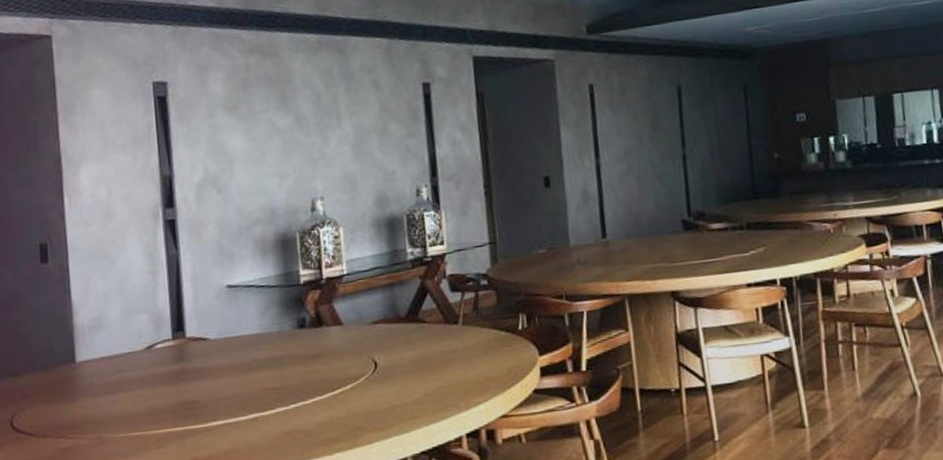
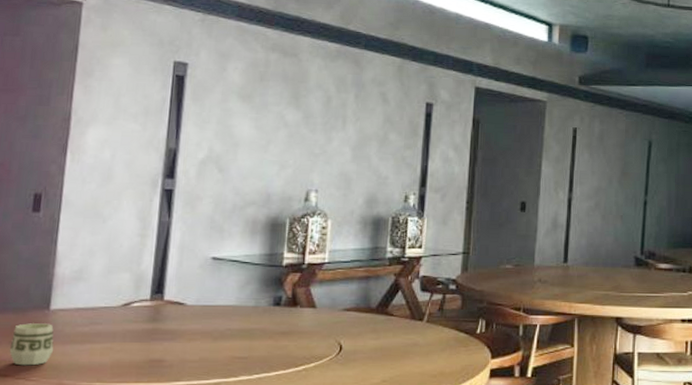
cup: none [44,377,87,424] -> present [9,323,54,366]

